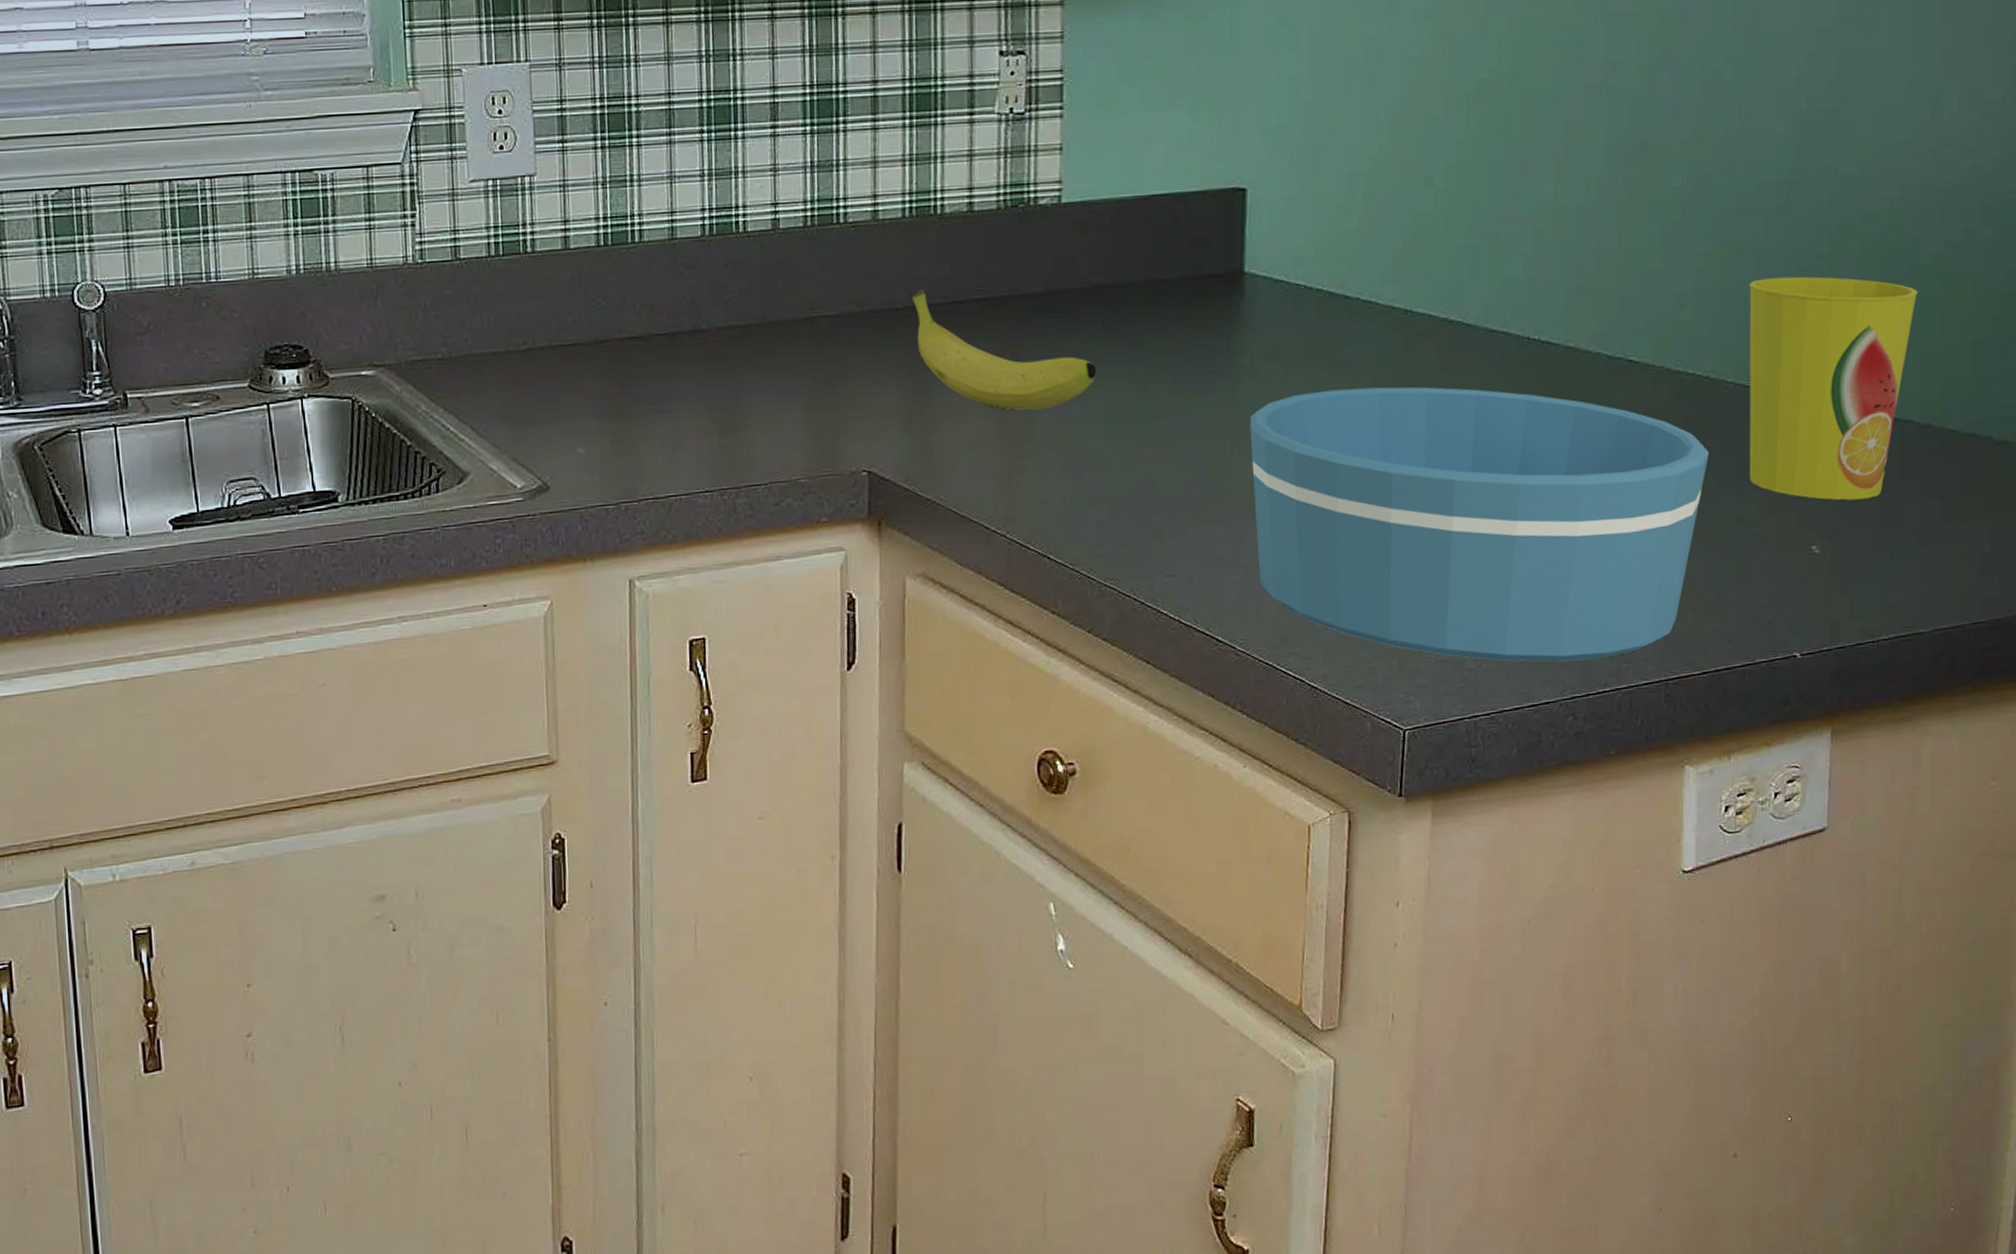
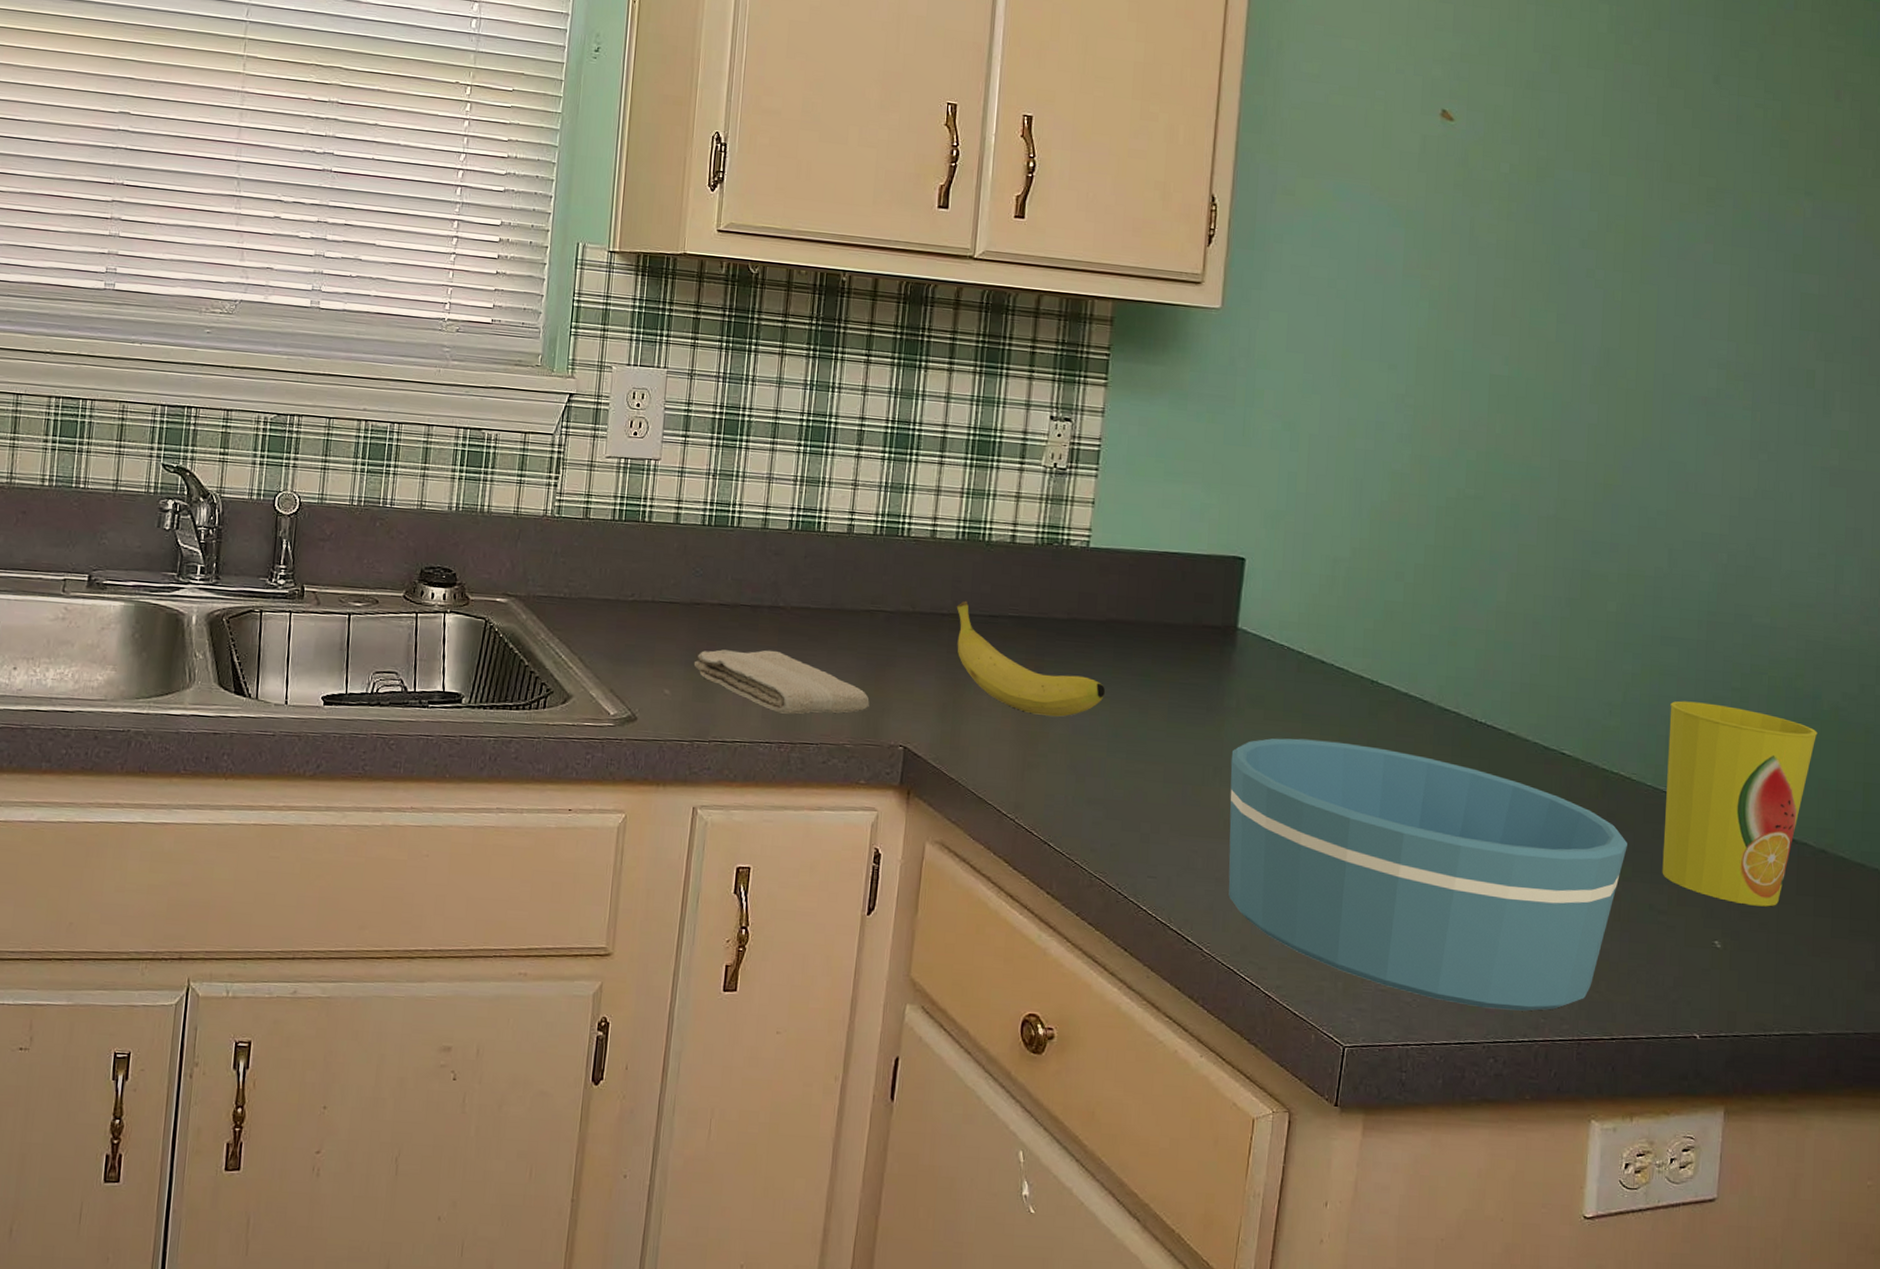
washcloth: none [608,382,822,455] -> present [693,649,870,714]

